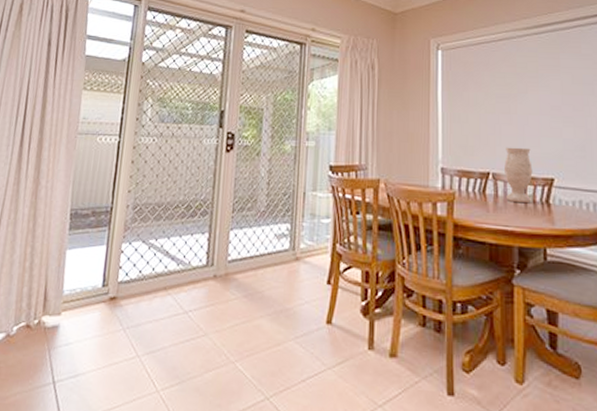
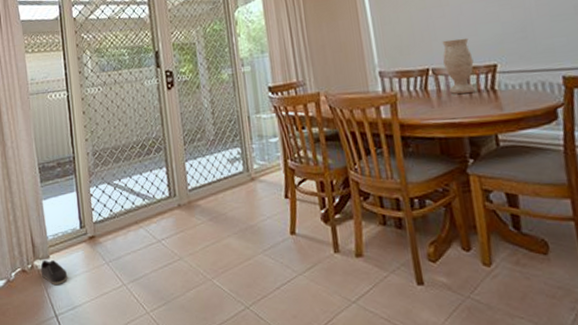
shoe: none [46,316,77,348] -> present [40,259,68,286]

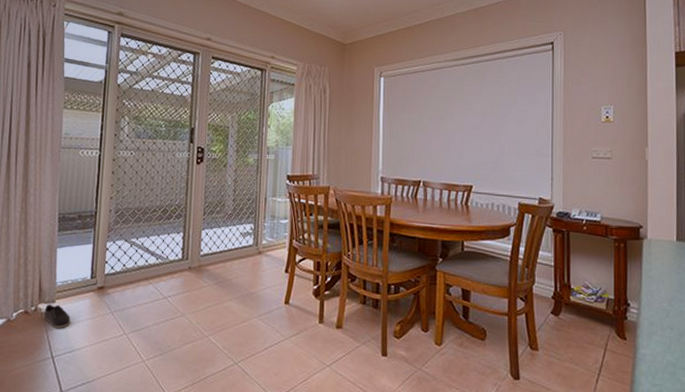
vase: present [442,37,475,95] -> none [433,160,456,206]

